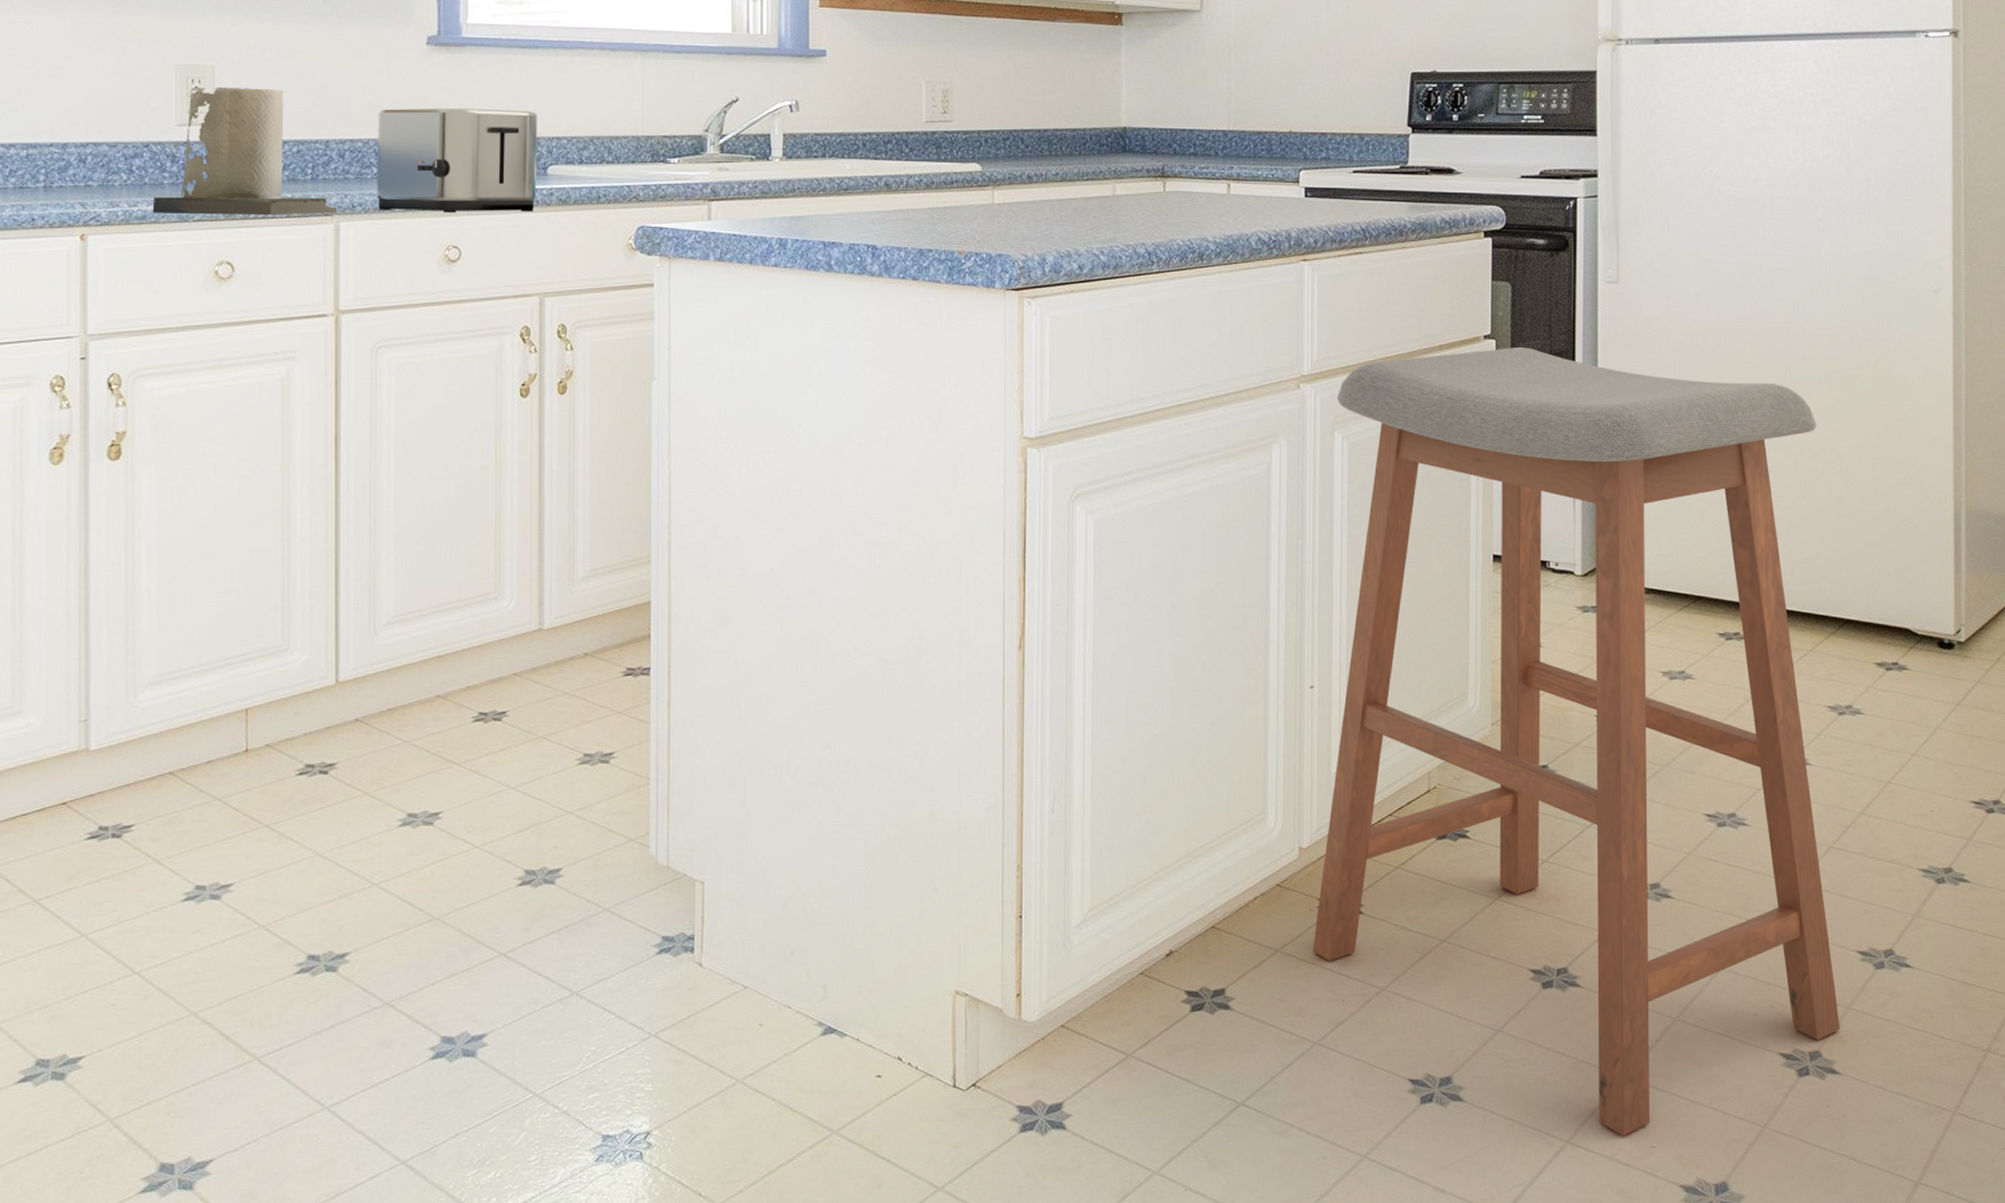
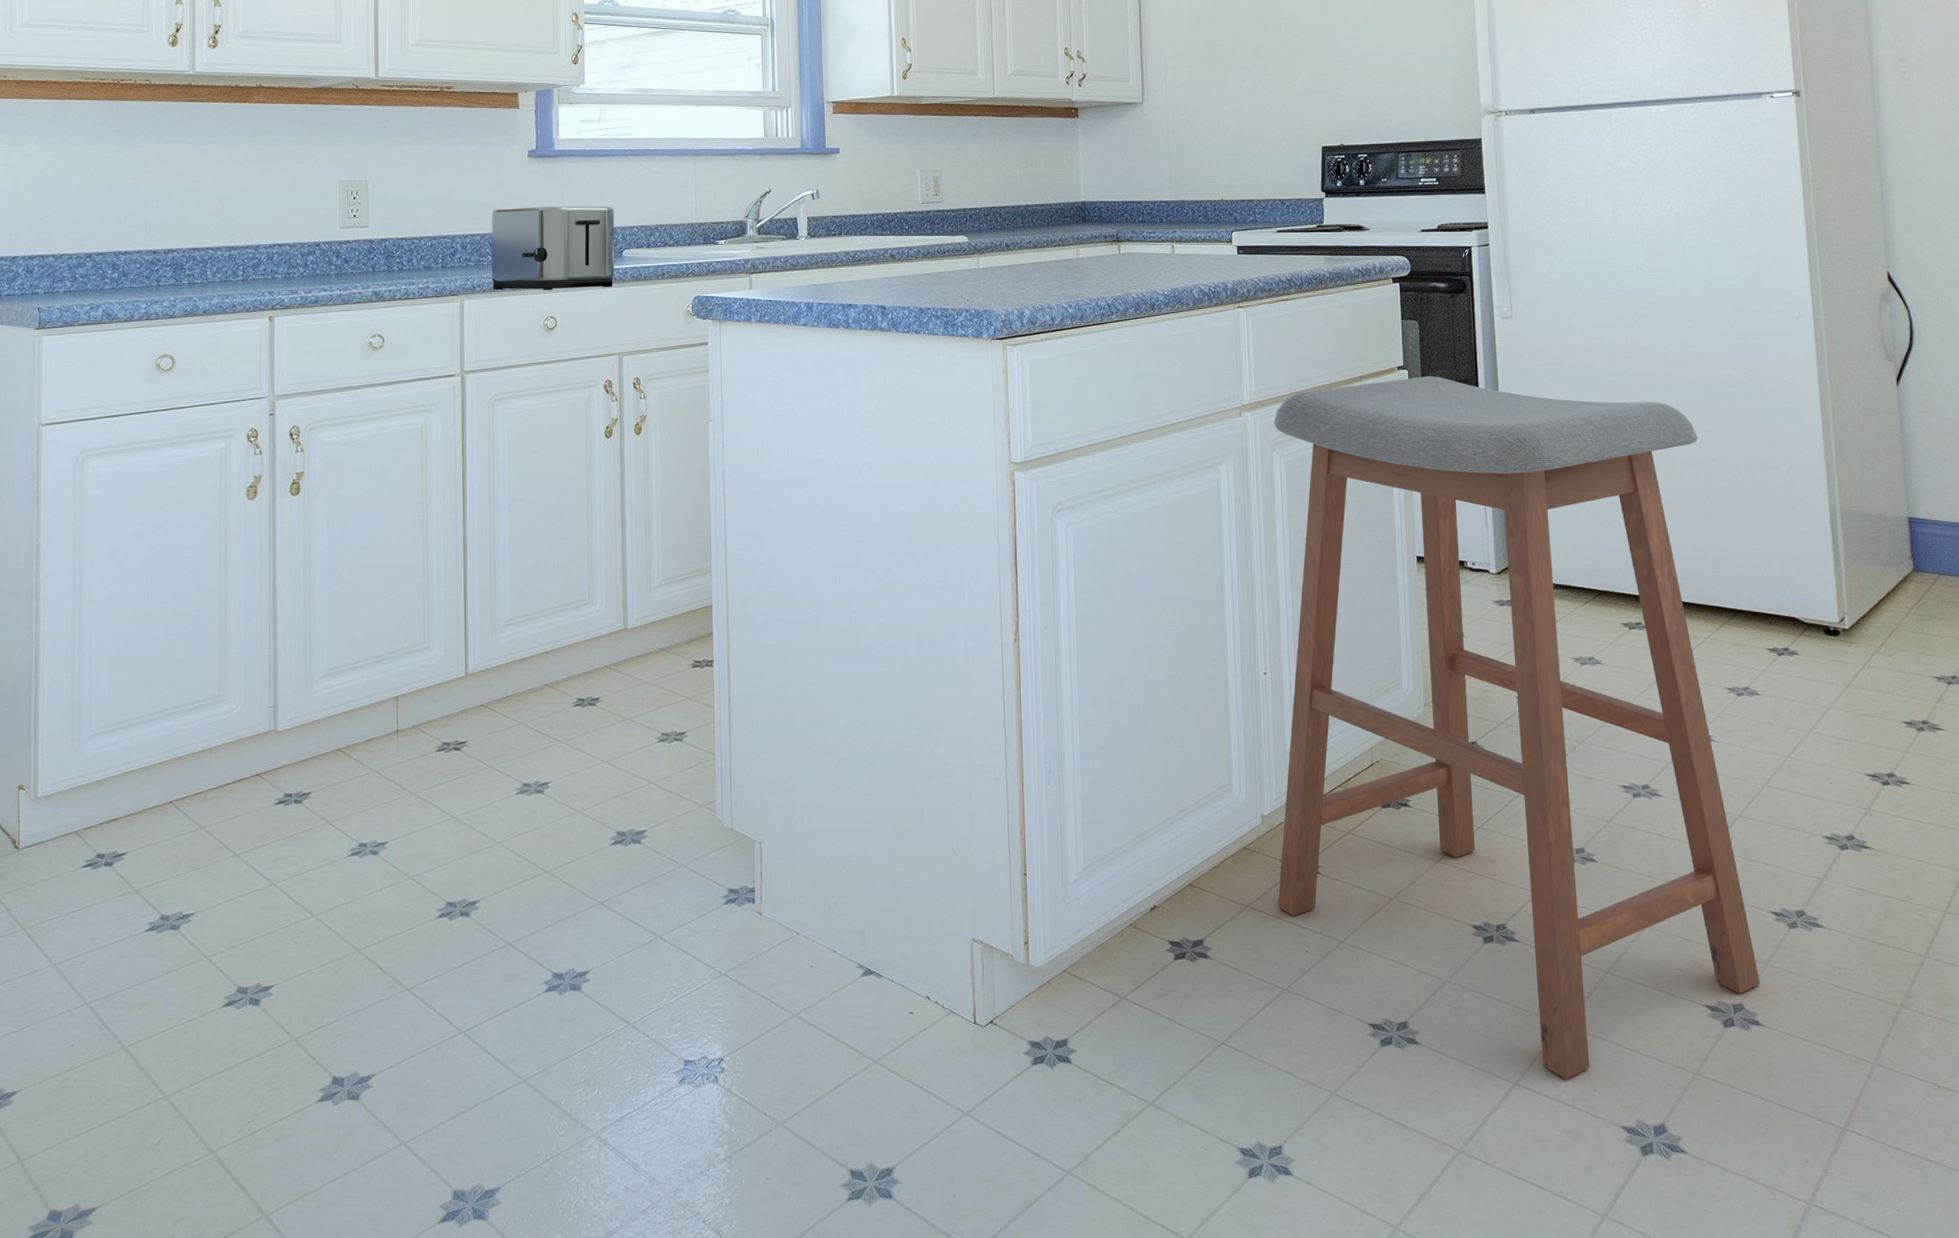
paper towel roll: present [152,86,336,216] -> none [322,196,461,298]

